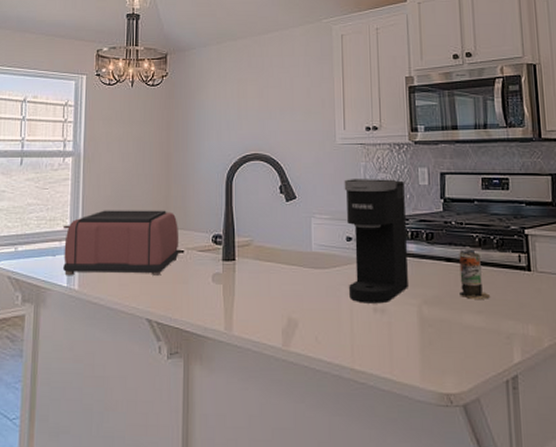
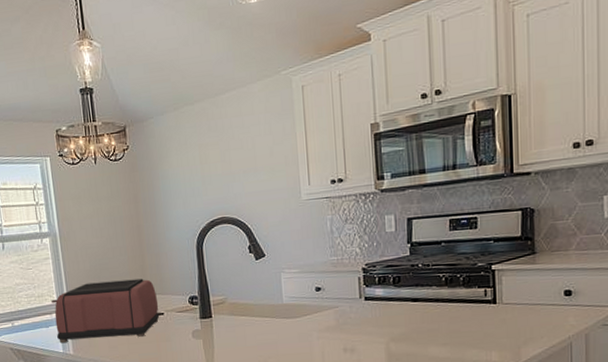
coffee maker: present [344,179,408,304] -> none [311,229,376,346]
can: present [459,249,490,299] -> none [425,288,455,333]

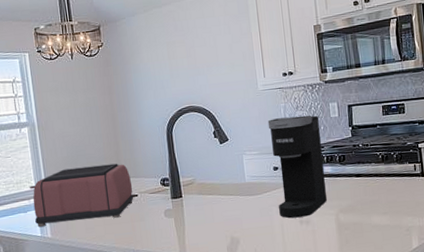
coffee maker: none [311,229,376,346] -> present [267,115,327,219]

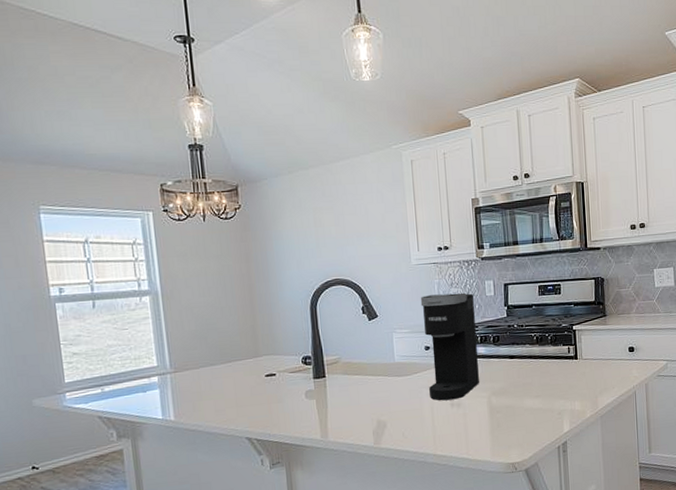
toaster: present [30,163,134,228] -> none [150,339,272,409]

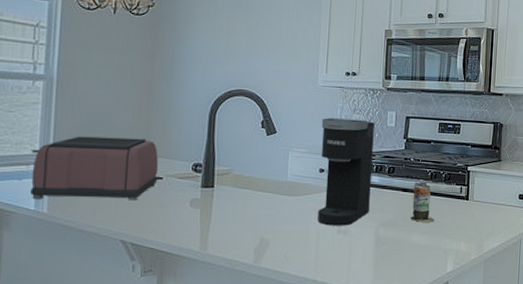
toaster: none [150,339,272,409] -> present [30,136,159,200]
can: none [520,346,545,387] -> present [410,182,434,222]

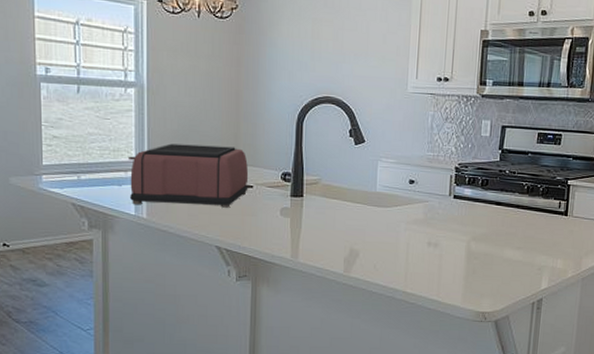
coffee maker: present [318,118,374,226] -> none [407,126,468,239]
can: present [410,182,434,222] -> none [504,195,530,238]

